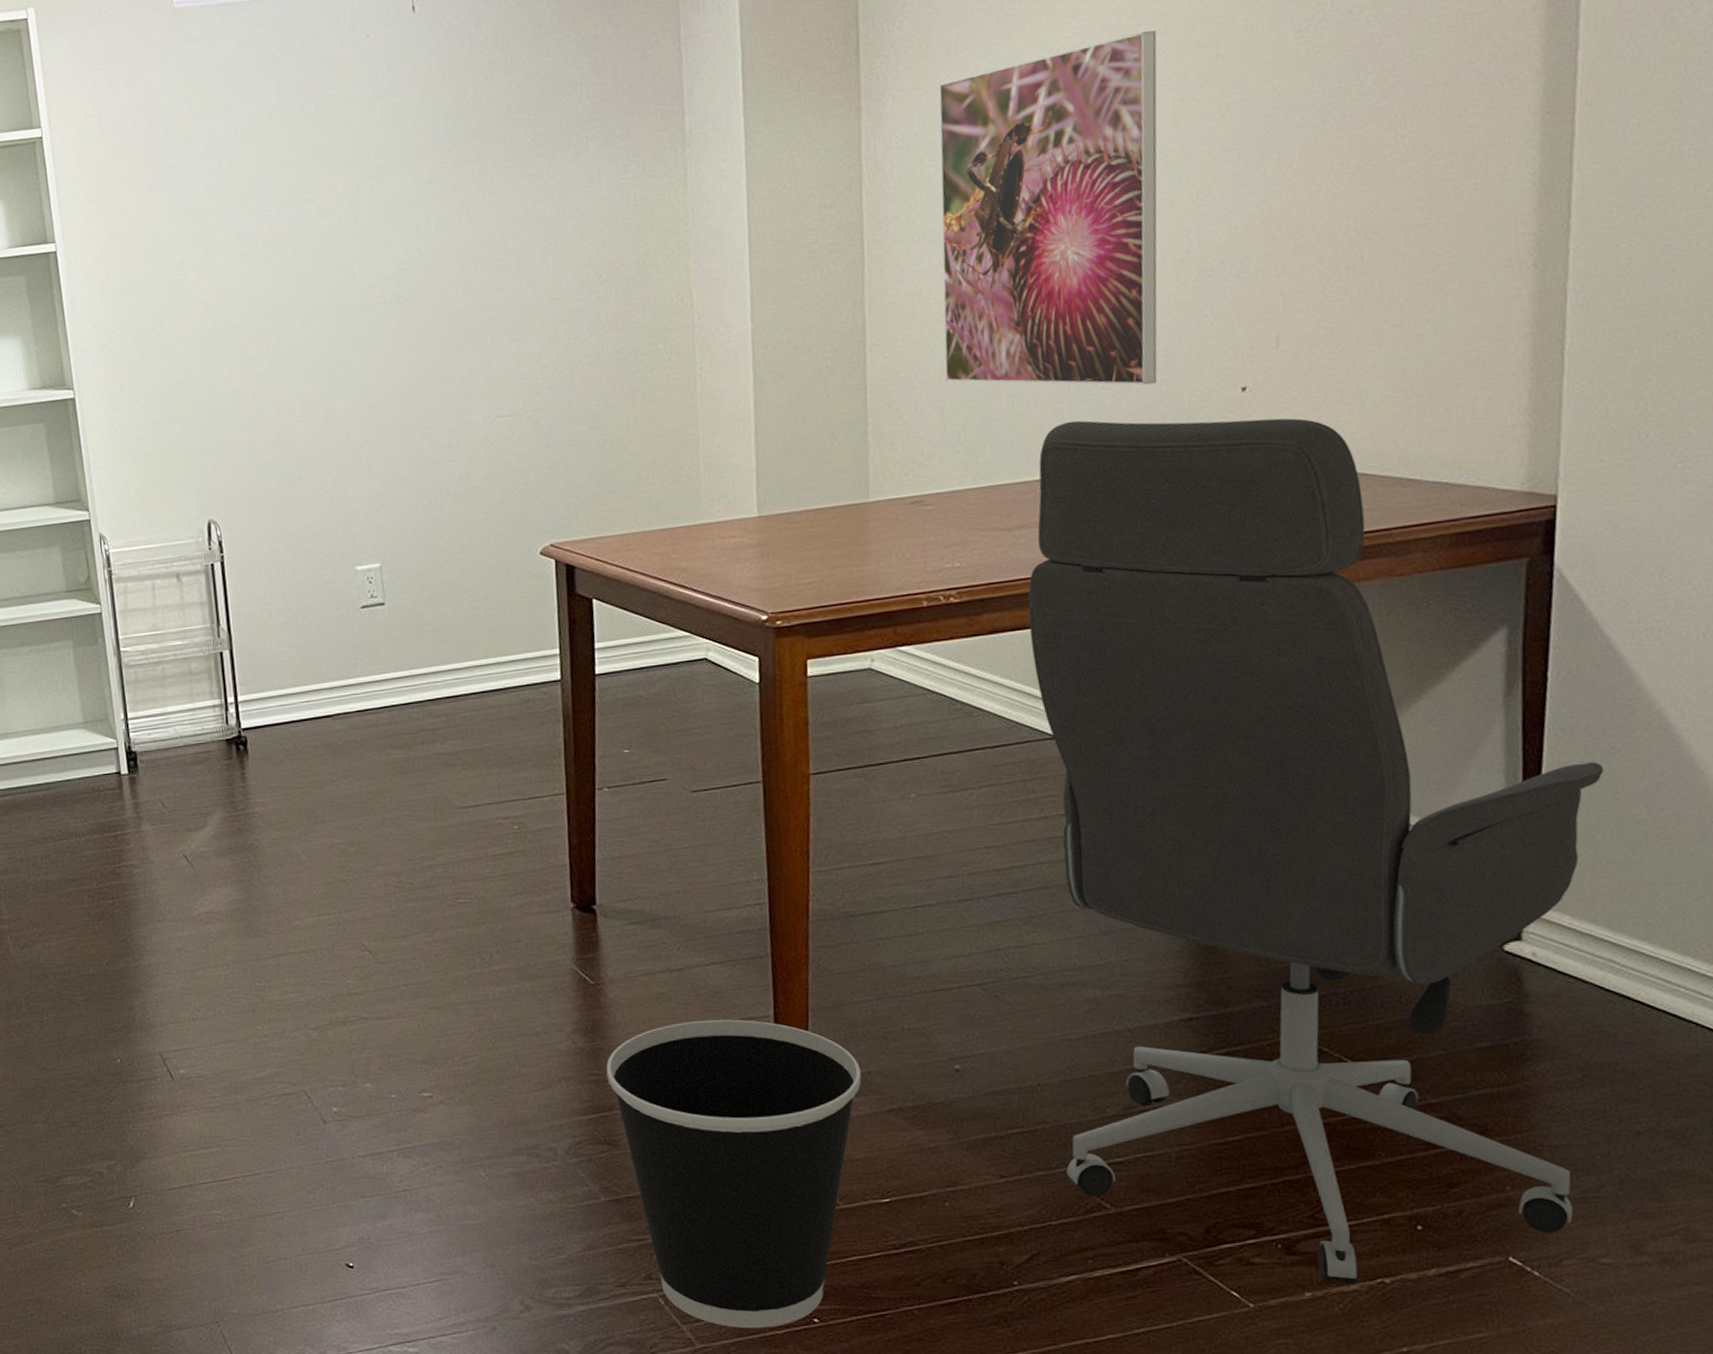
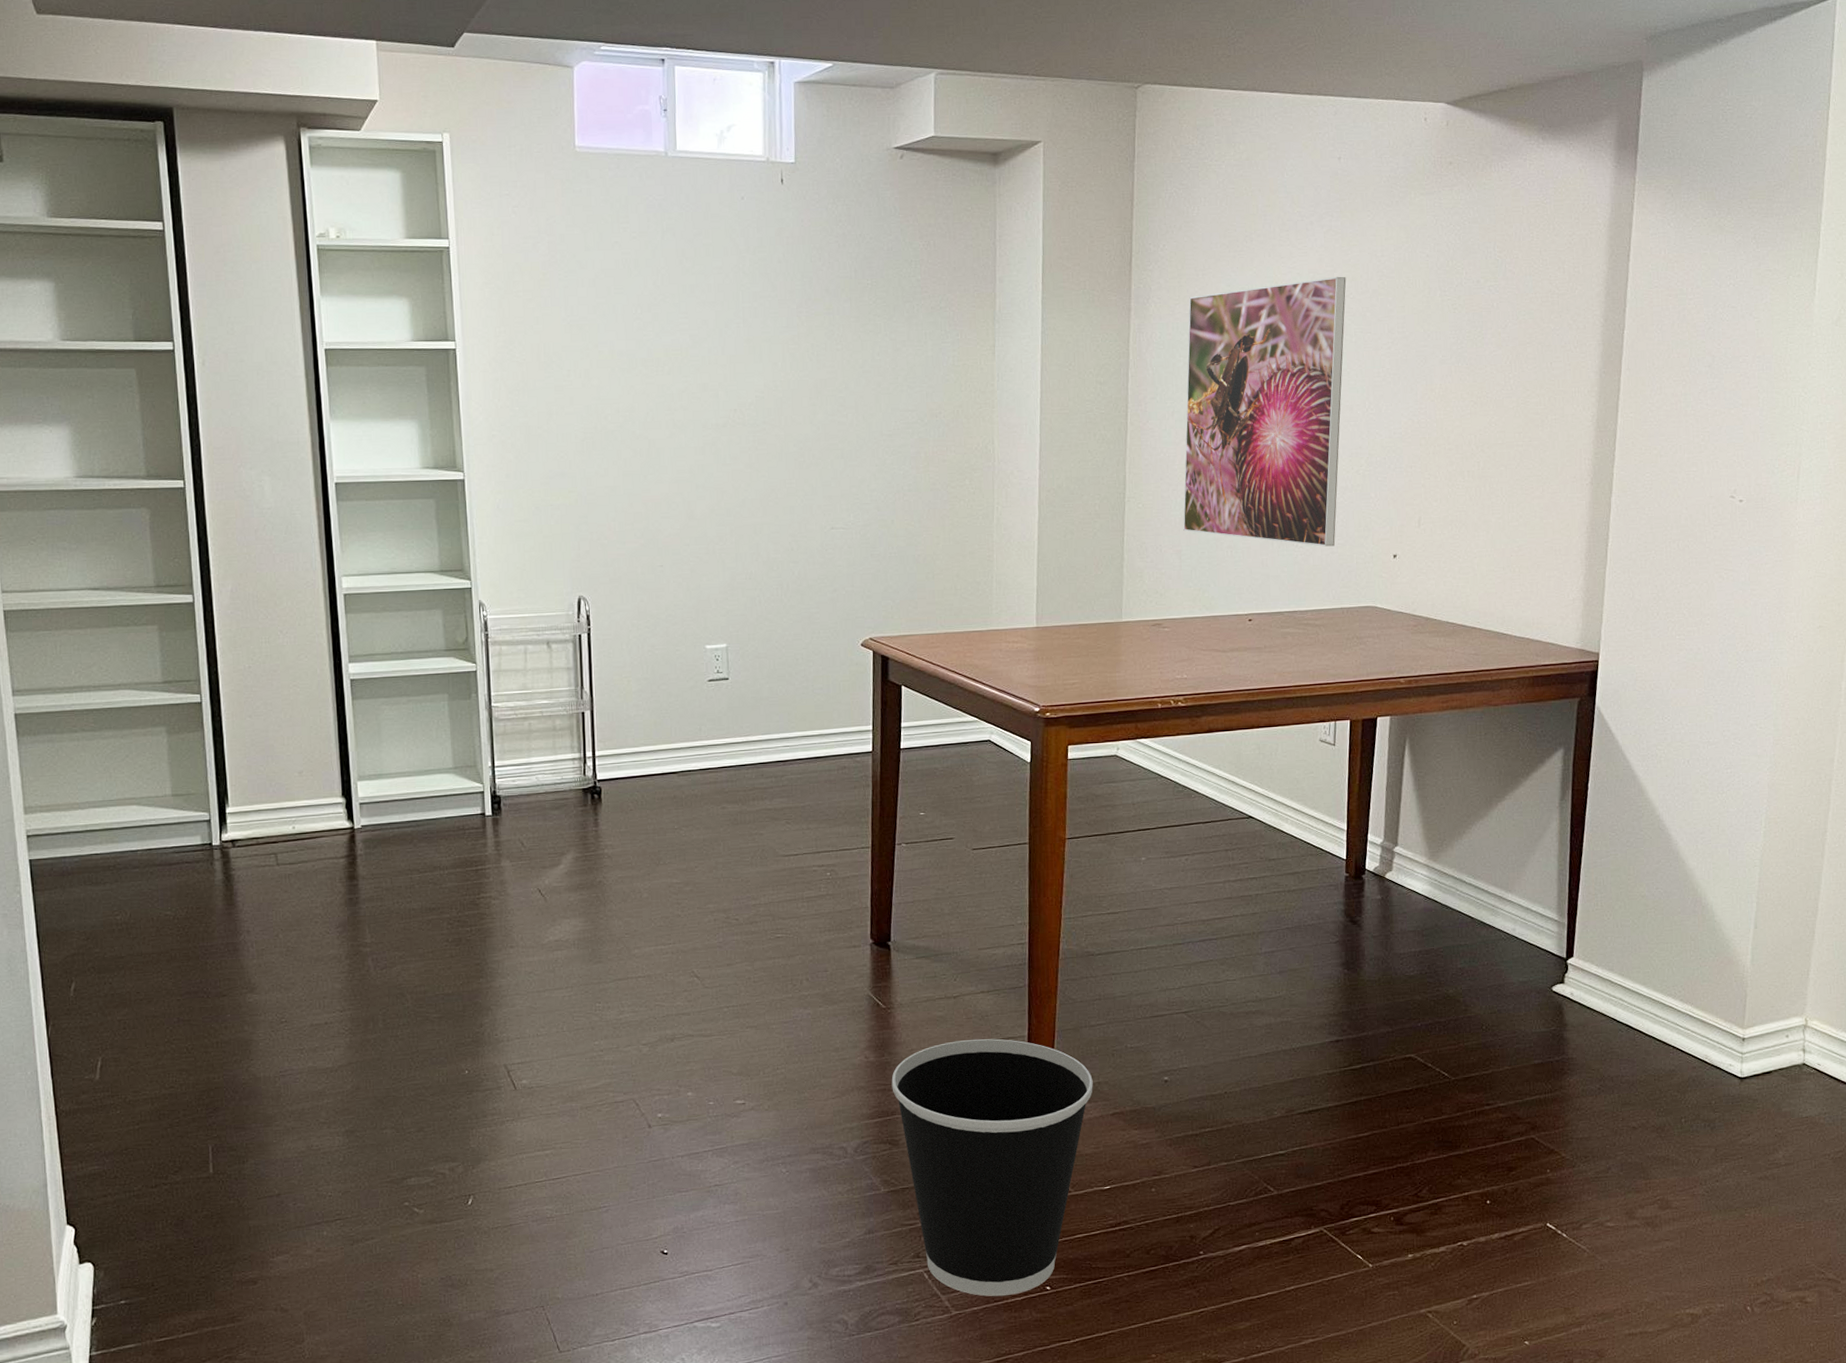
office chair: present [1028,418,1604,1284] -> none [1235,570,1622,1247]

